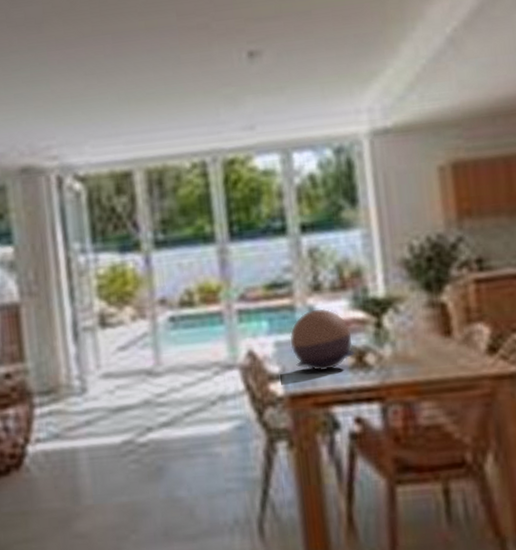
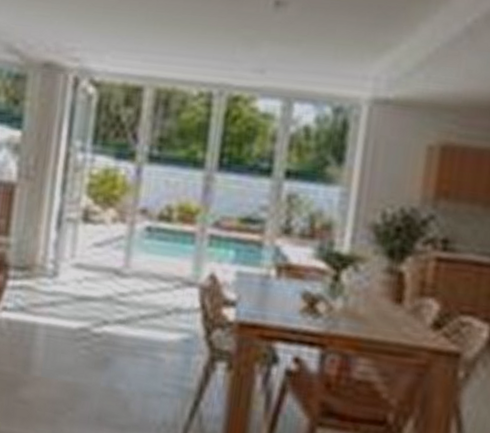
decorative bowl: present [289,308,355,372] -> none [250,250,310,309]

